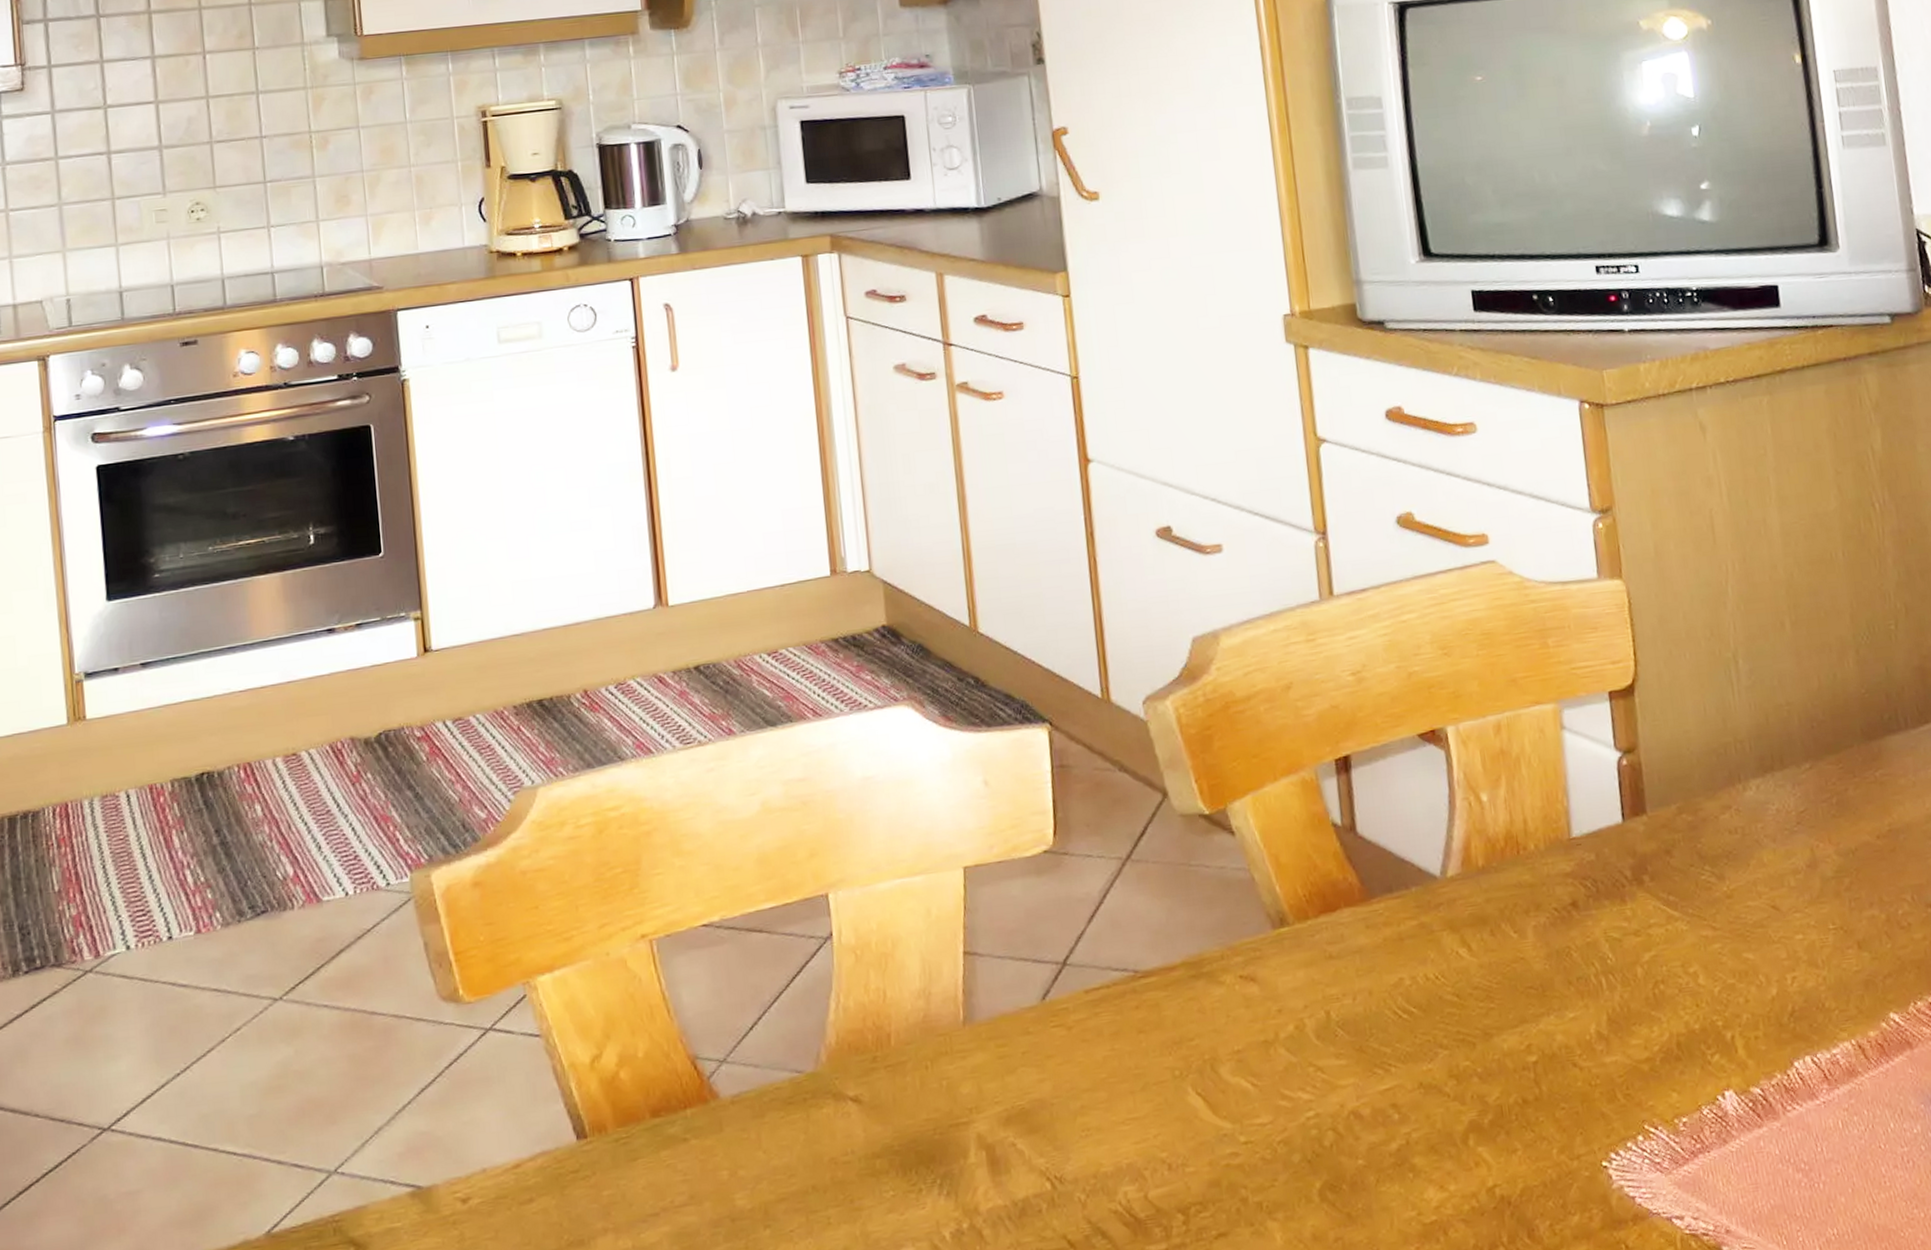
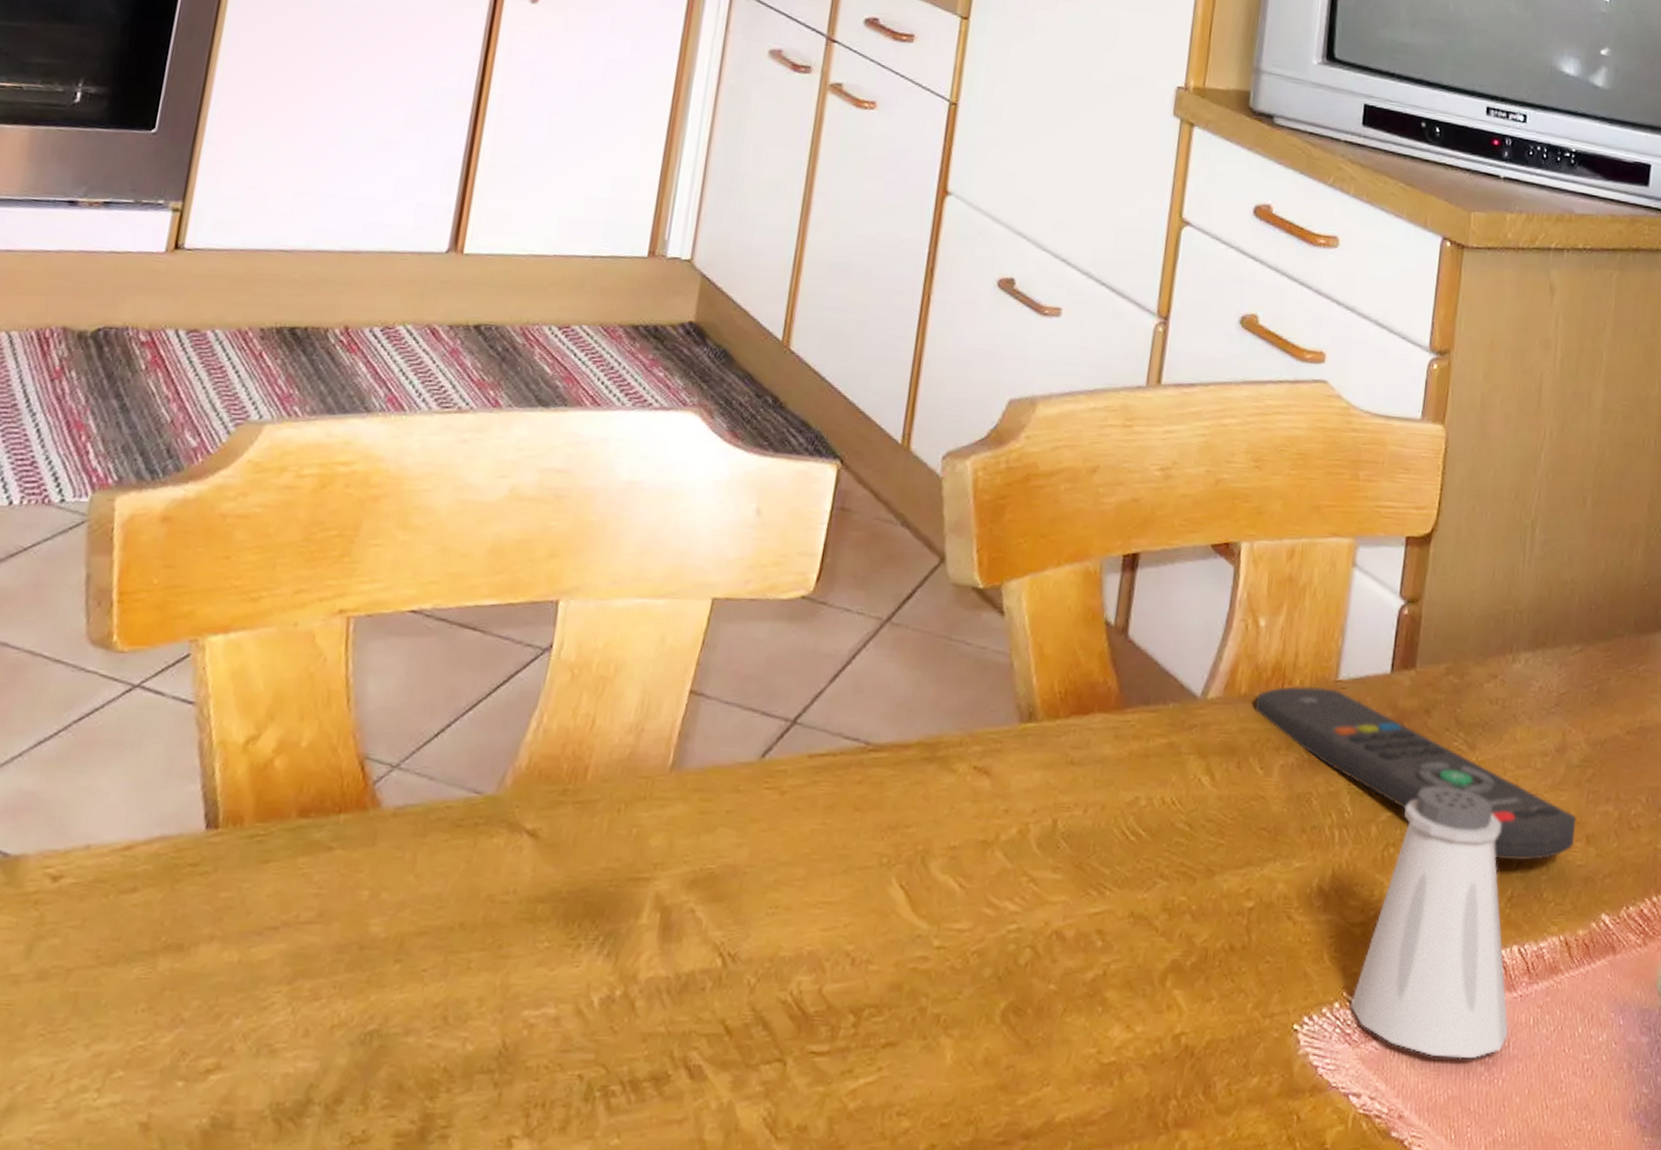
remote control: none [1494,846,1846,979] -> present [1254,686,1577,861]
saltshaker: none [1654,918,1819,1171] -> present [1351,786,1509,1059]

